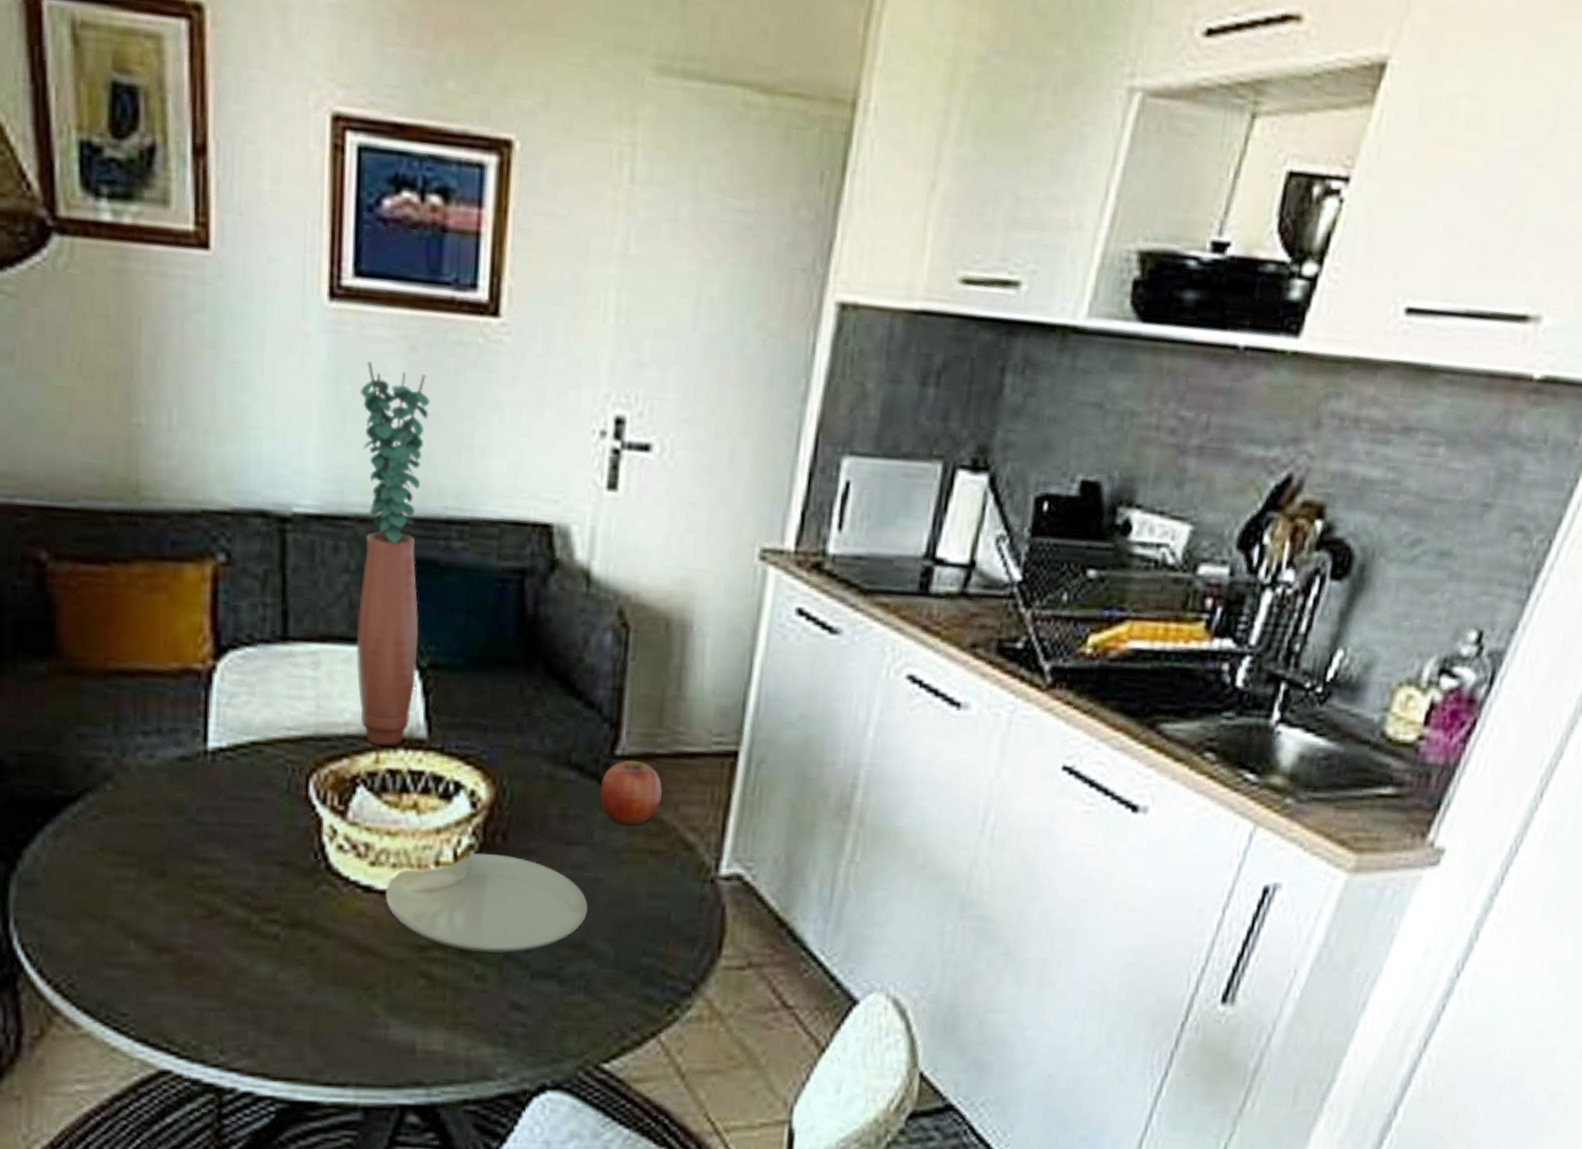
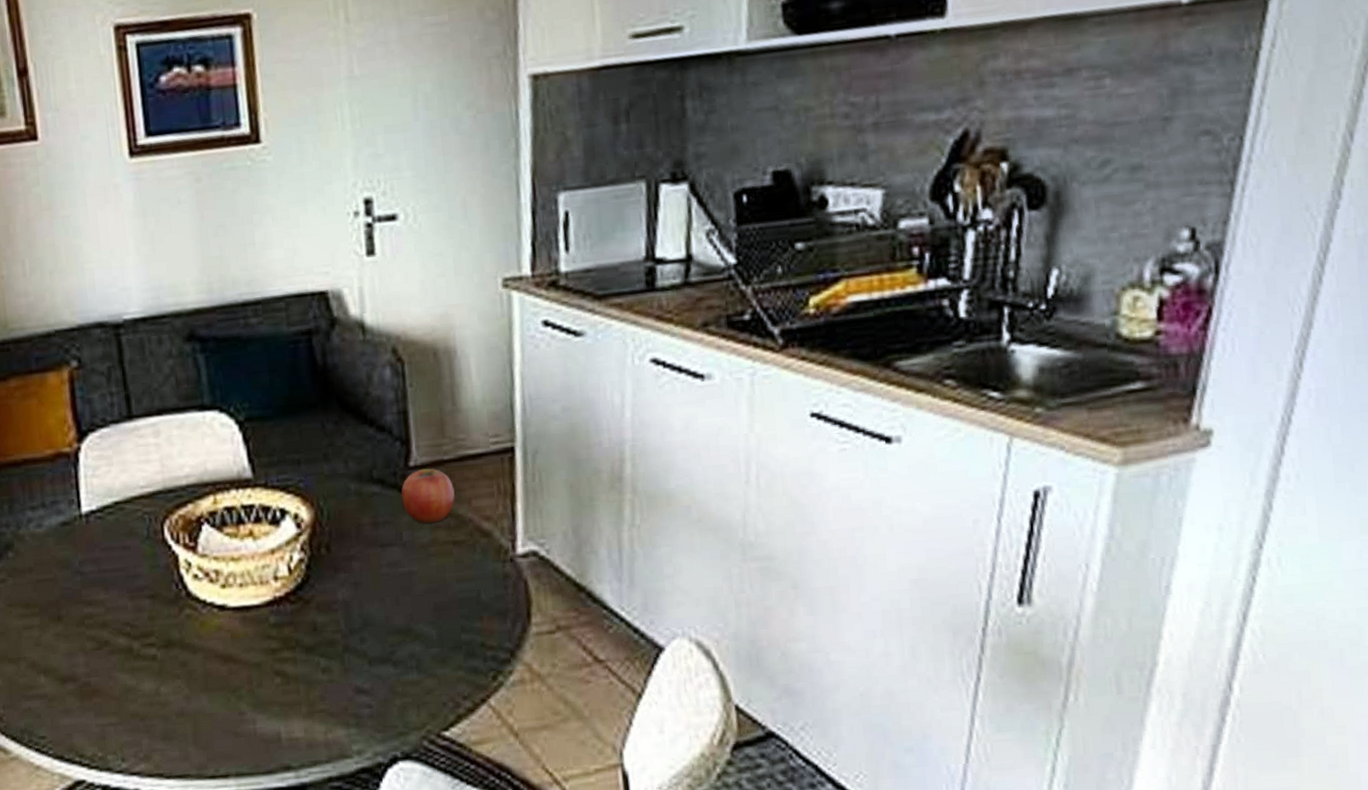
vase: present [355,361,431,747] -> none [162,196,237,490]
plate: present [385,852,588,954] -> none [237,563,408,649]

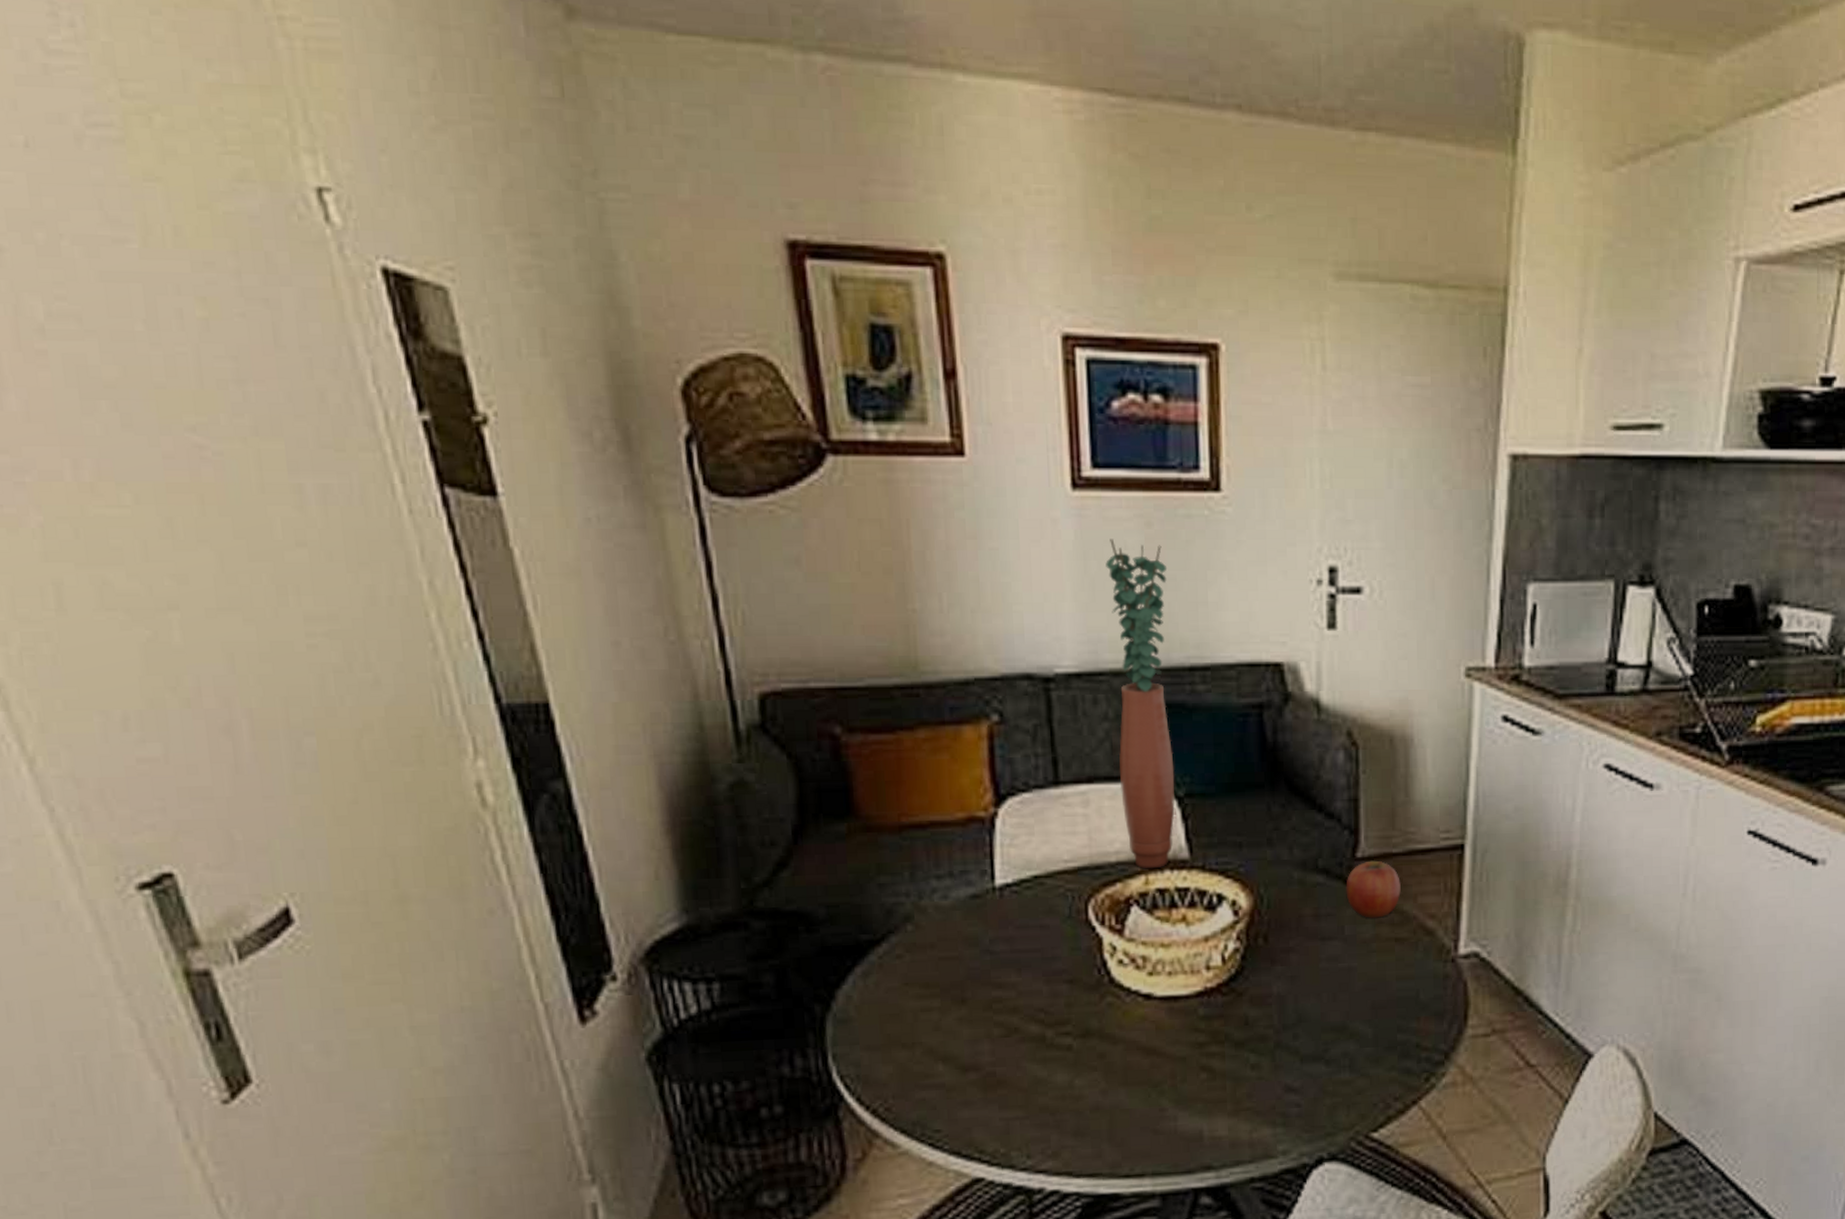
vase: none [162,196,237,490] -> present [1106,538,1176,869]

